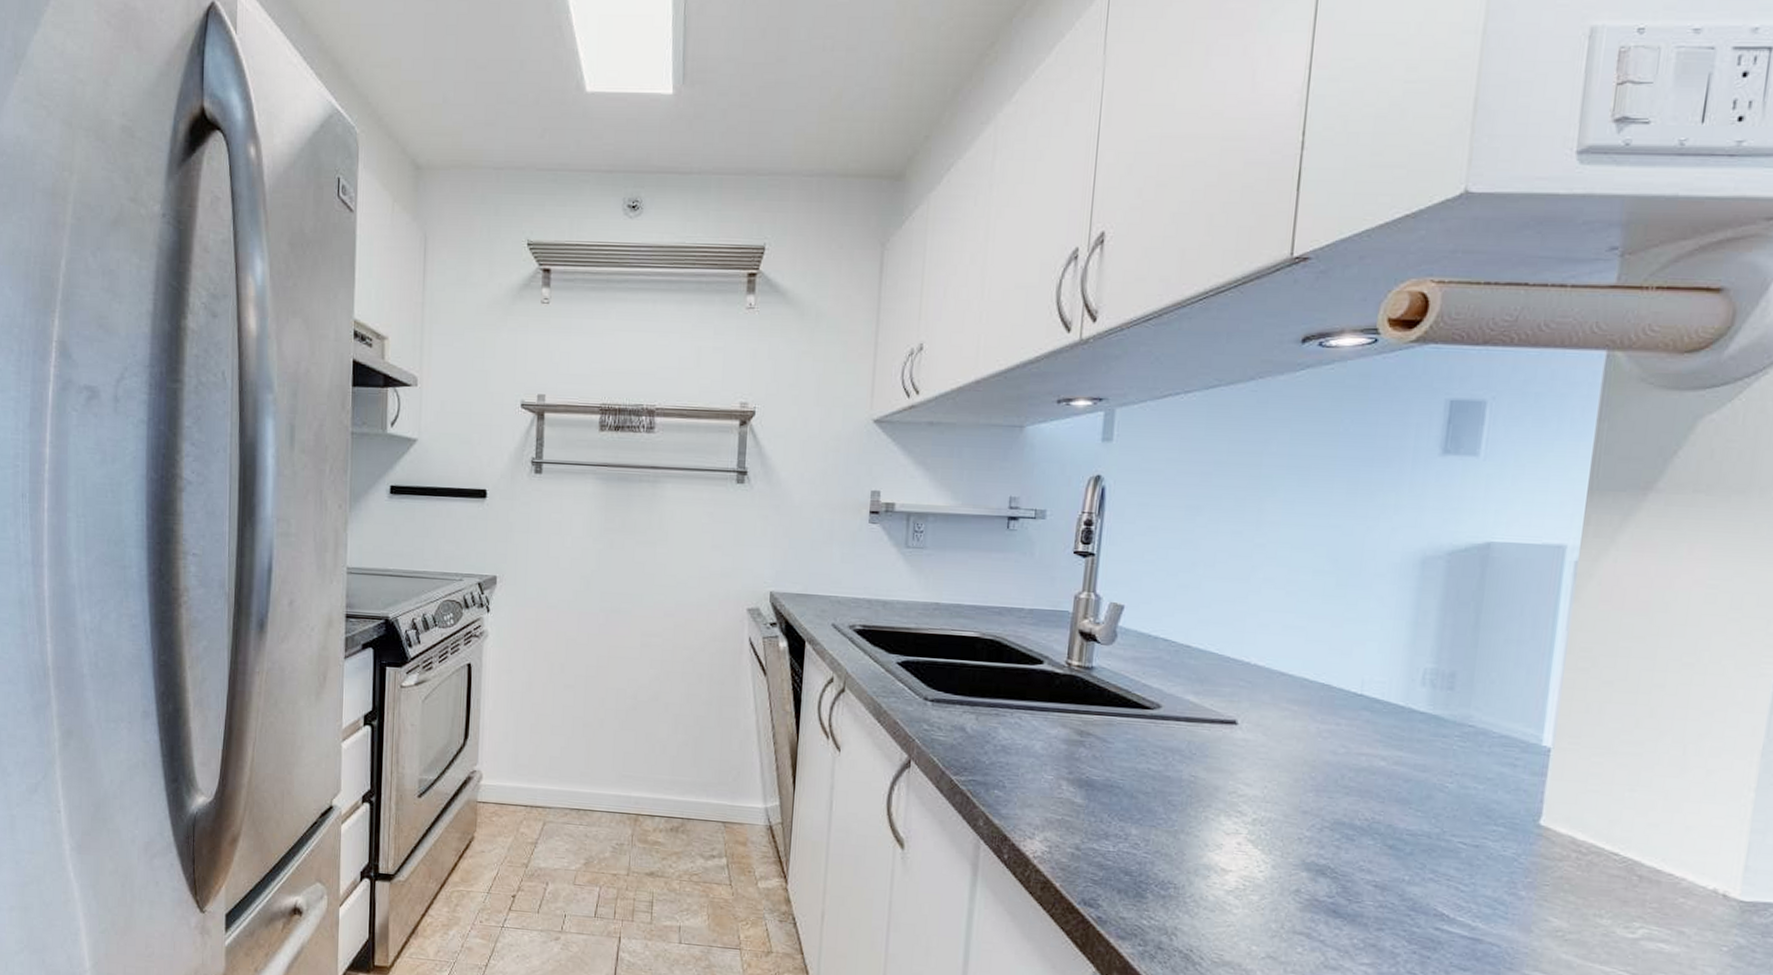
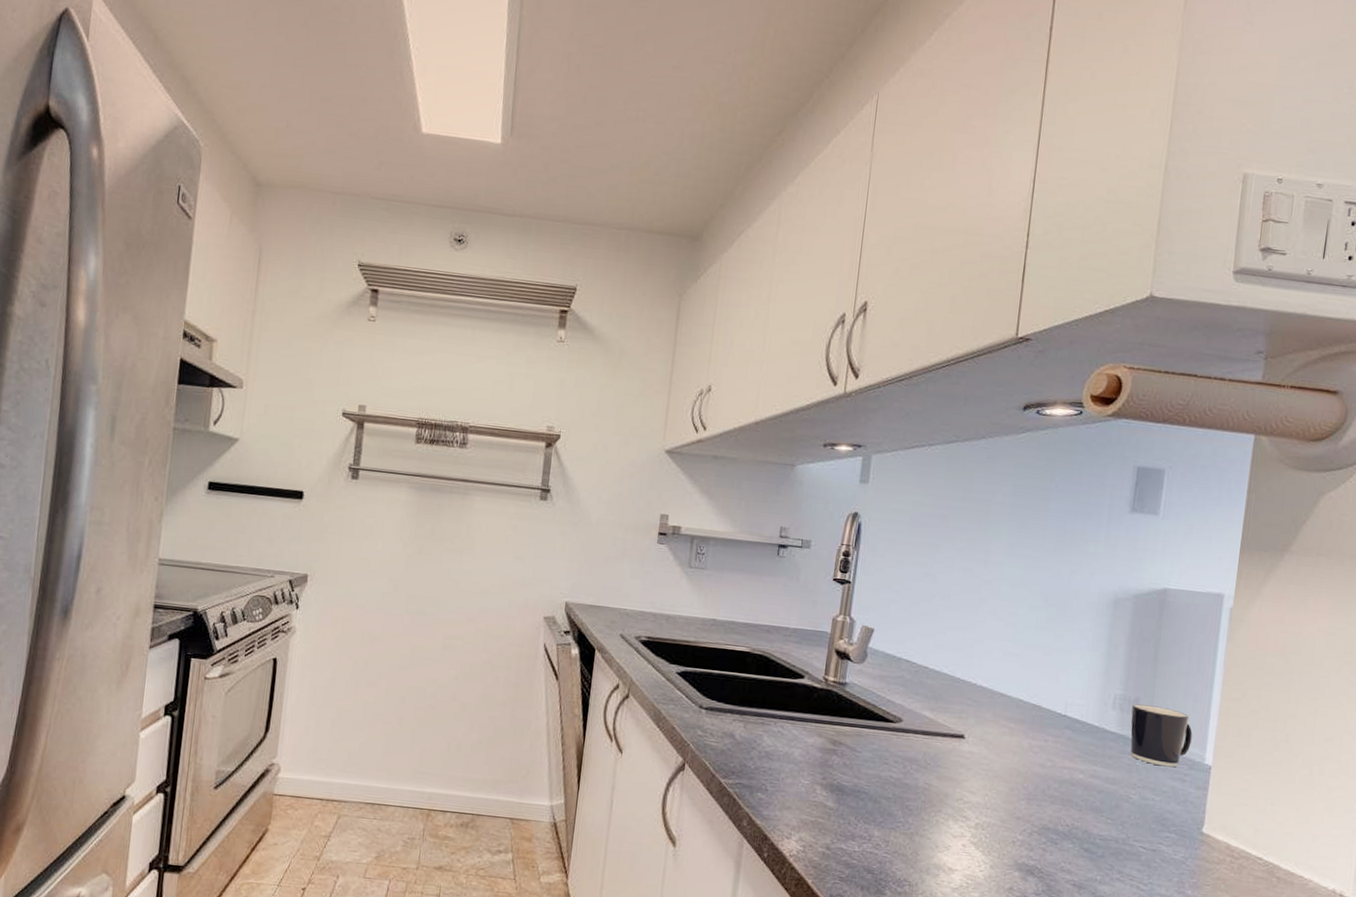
mug: none [1445,678,1526,751] -> present [1130,704,1193,768]

